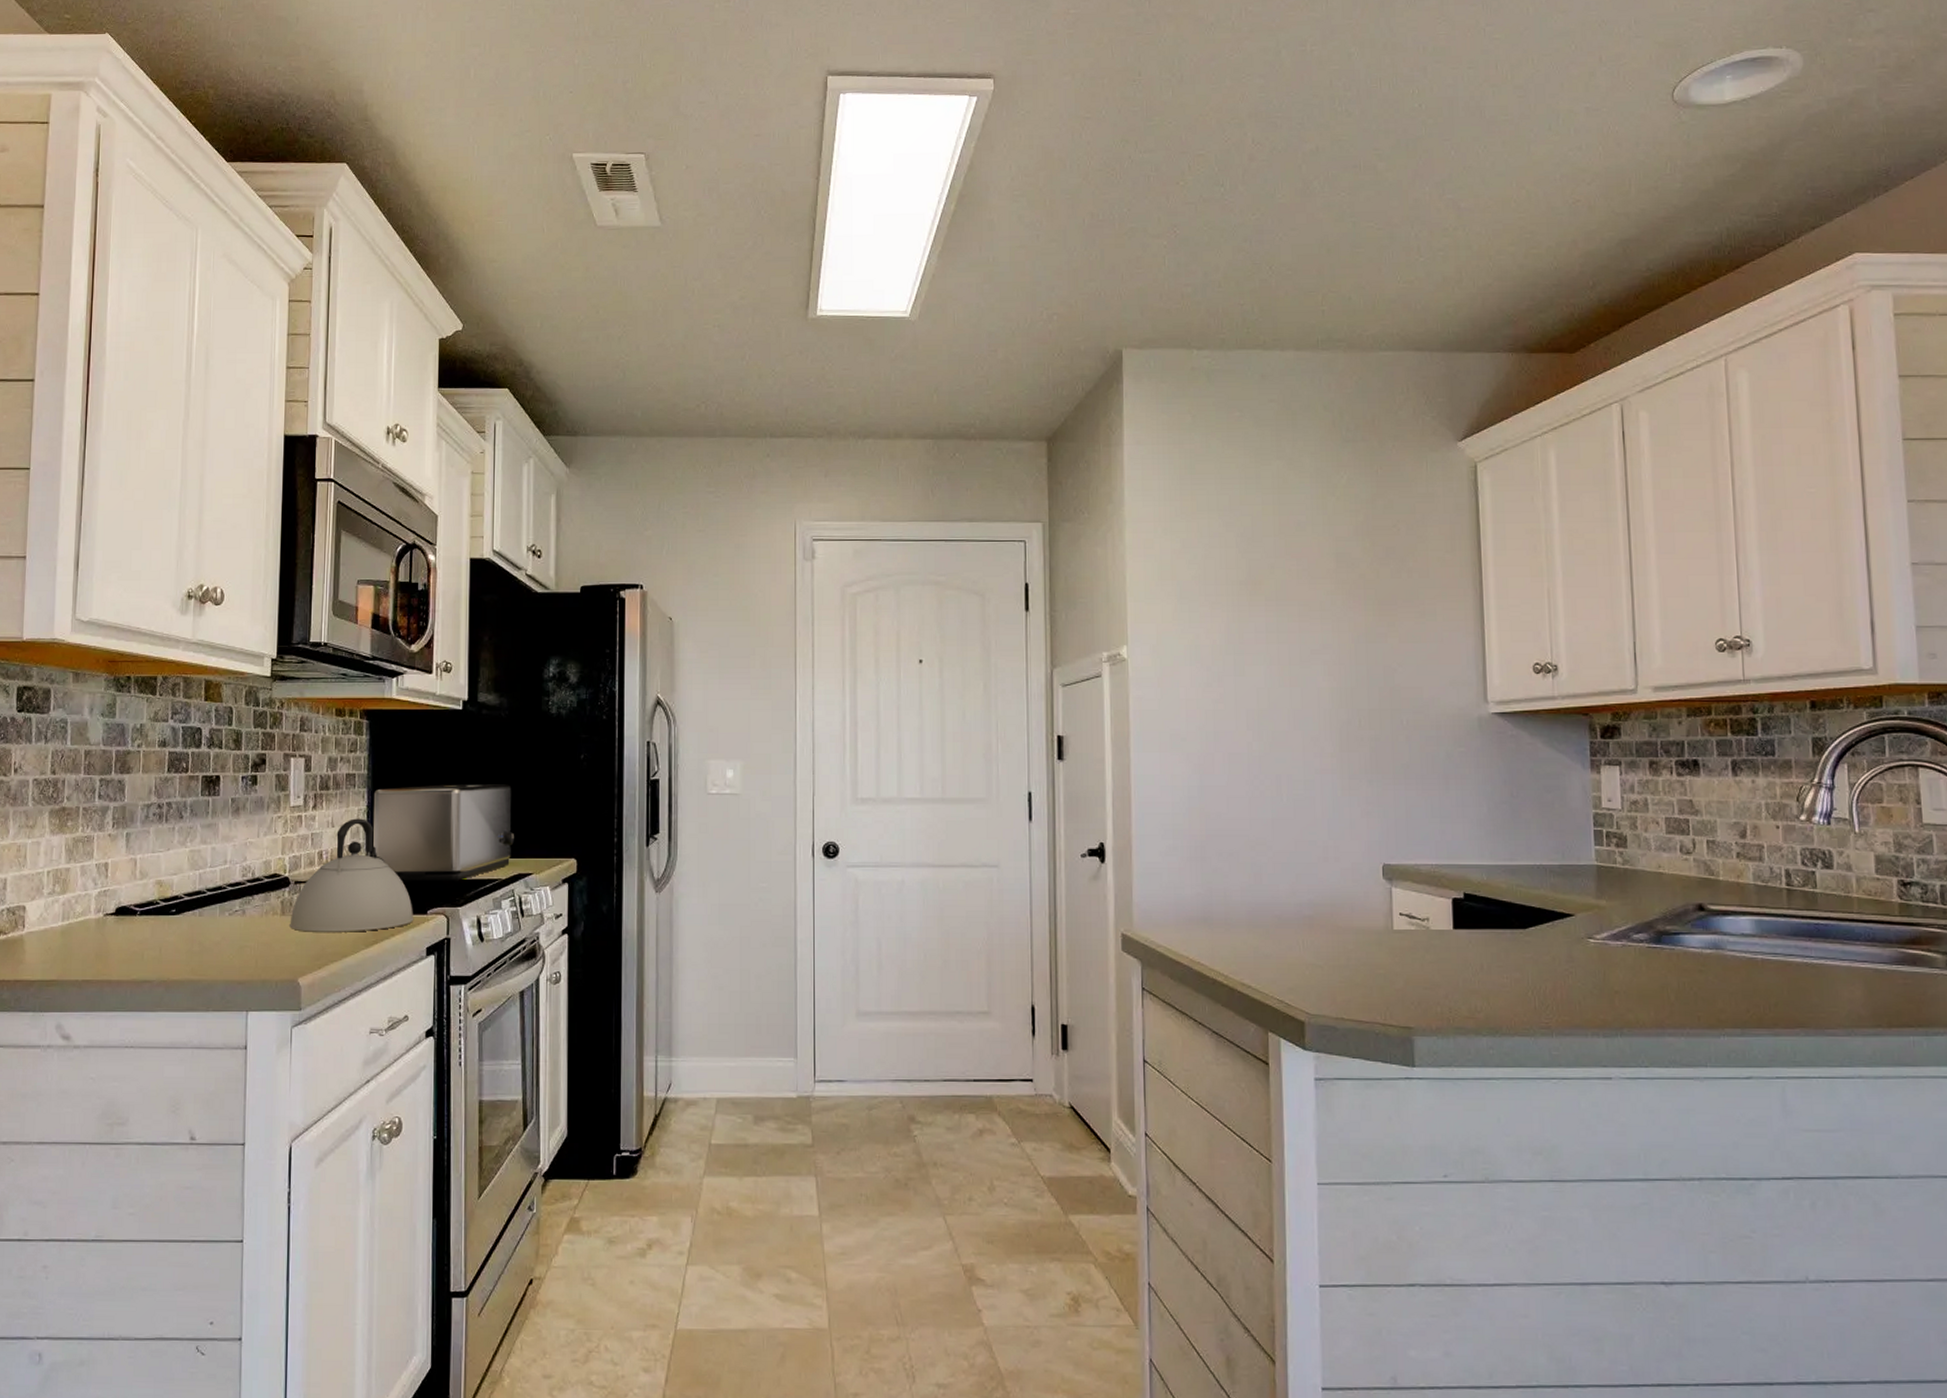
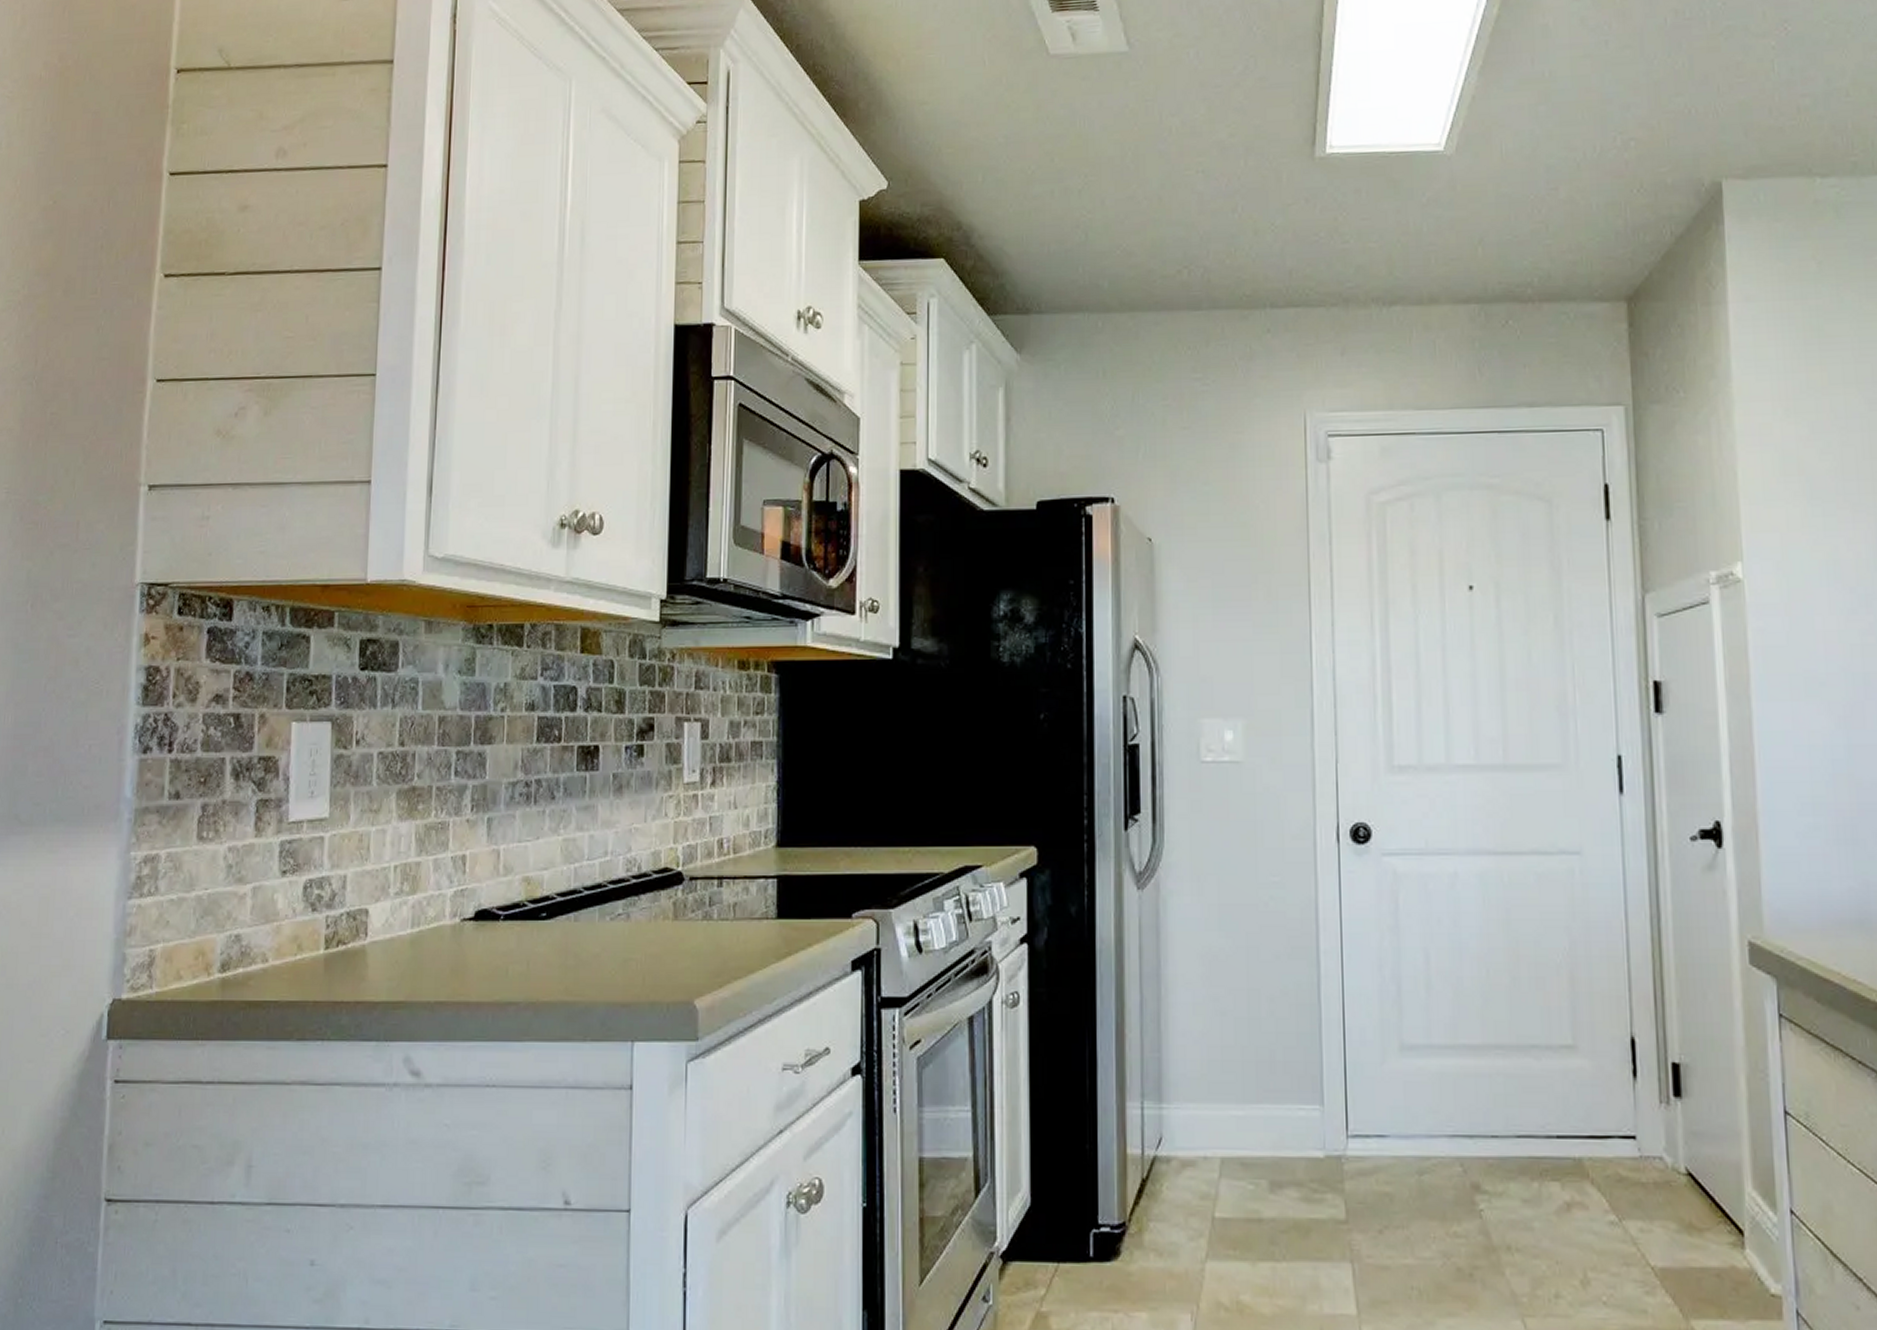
kettle: present [289,818,414,932] -> none [684,797,836,941]
toaster: present [373,784,514,882] -> none [785,752,958,877]

